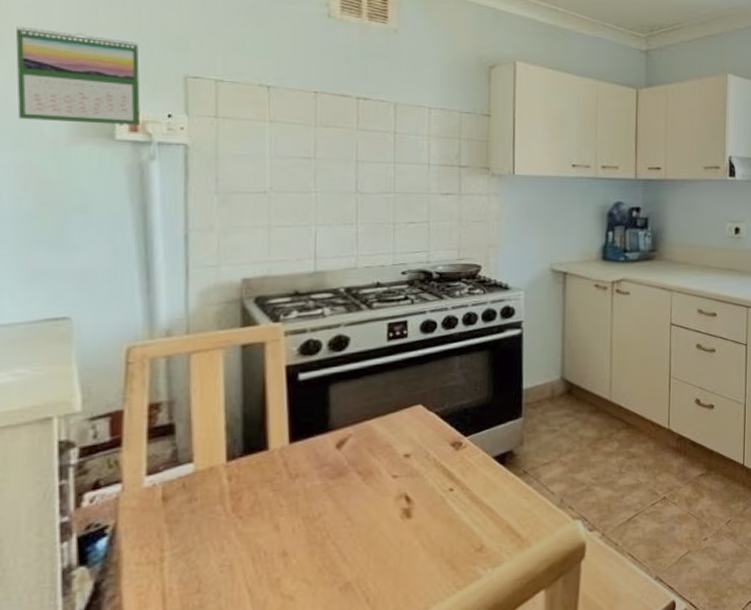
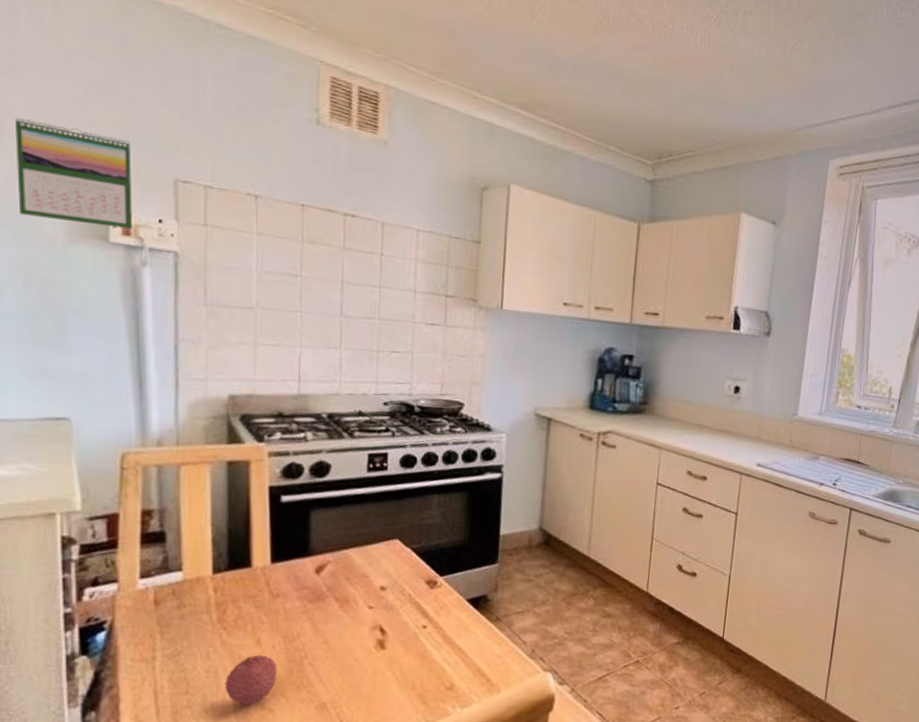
fruit: none [241,540,298,597] -> present [225,655,277,706]

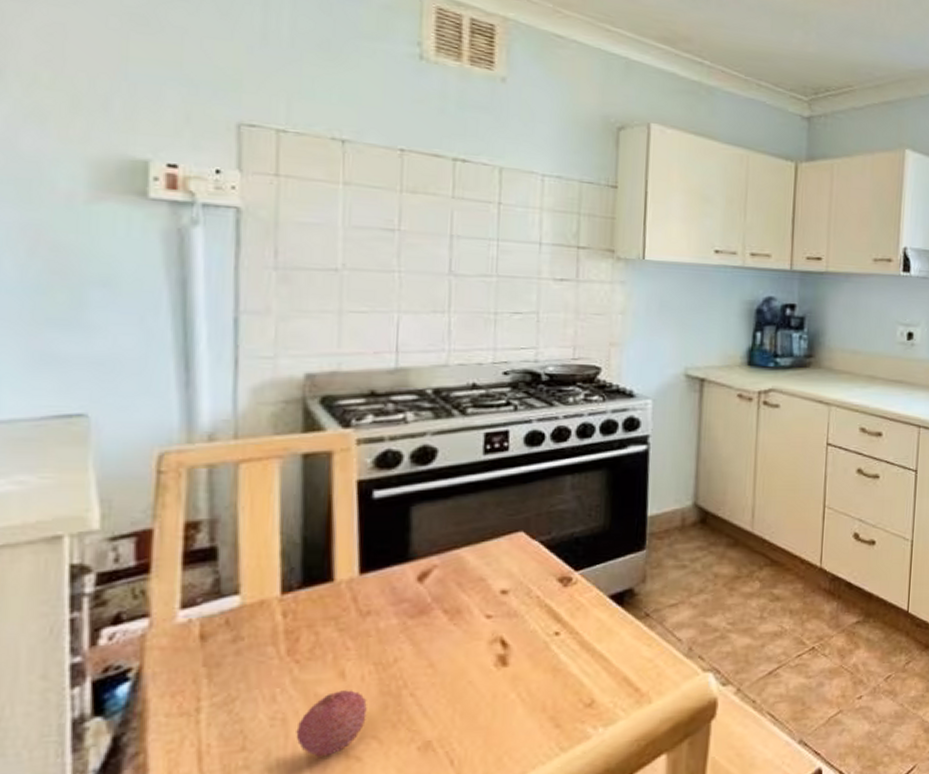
calendar: present [16,117,132,229] -> none [22,51,181,182]

